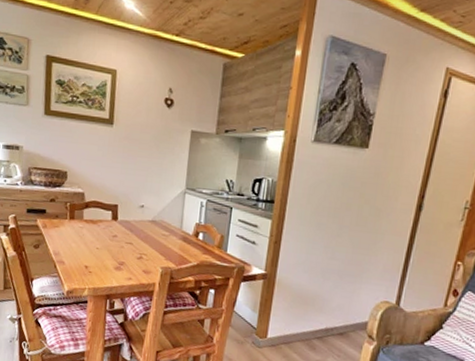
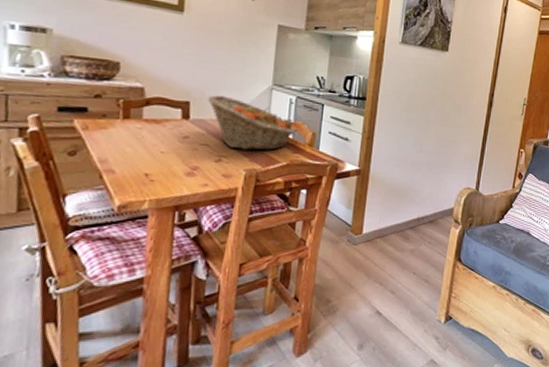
fruit basket: none [131,199,205,251] -> present [207,95,295,151]

